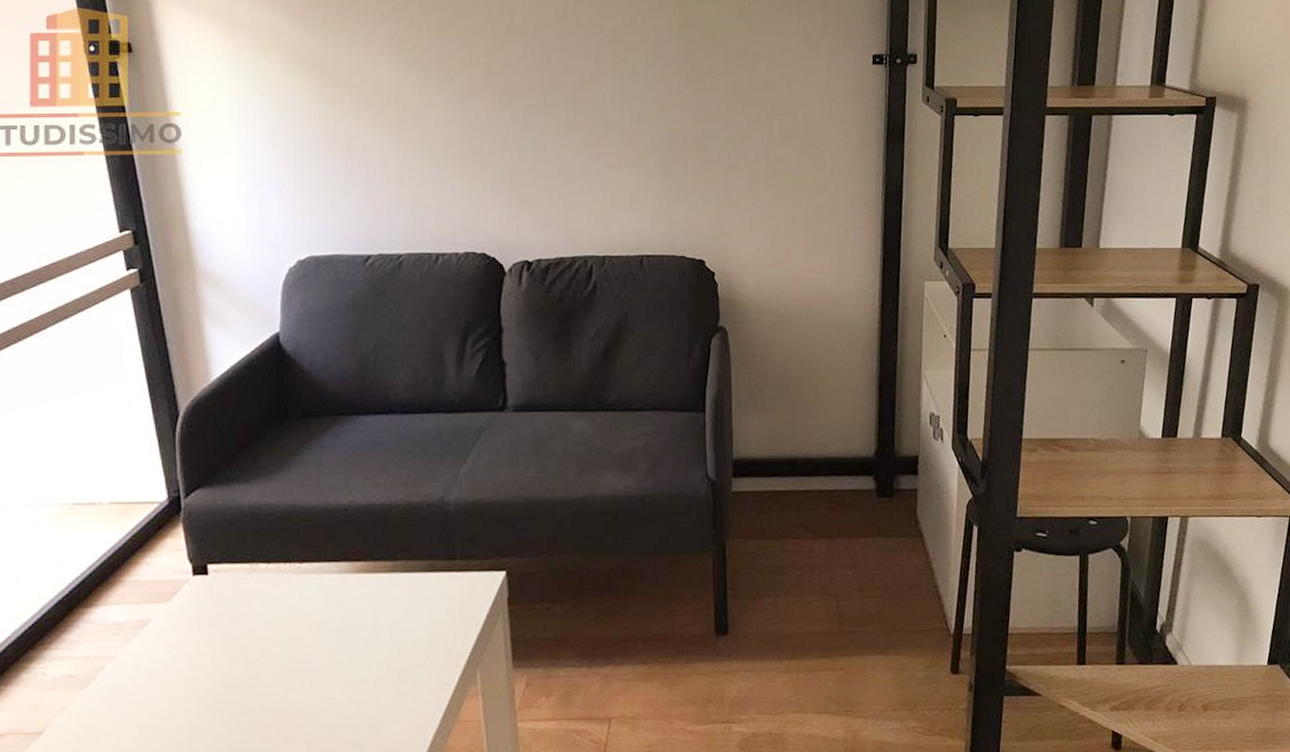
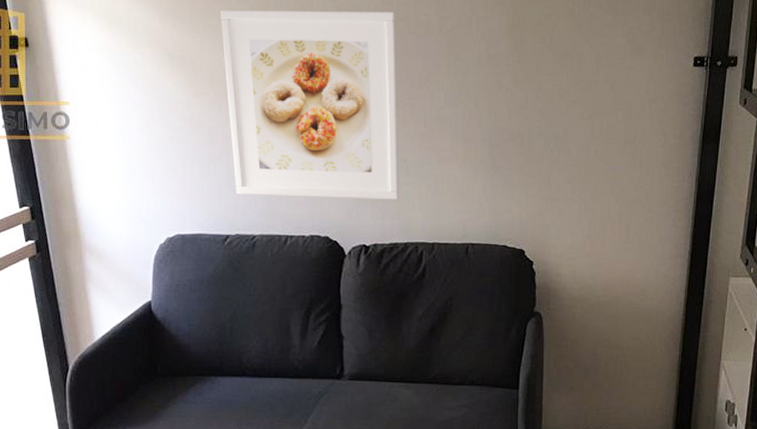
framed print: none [356,10,564,211] -> present [220,9,399,200]

